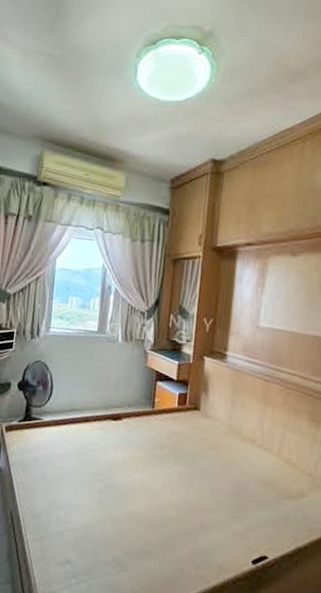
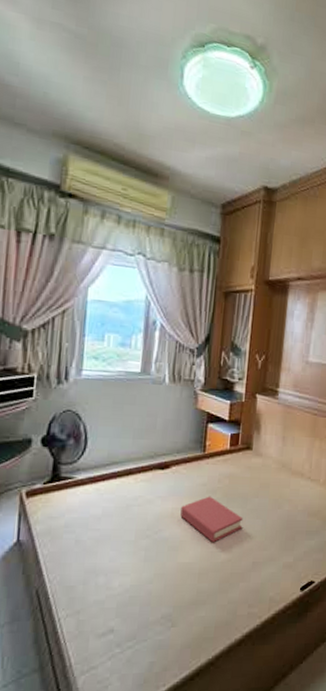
hardback book: none [130,450,191,497] -> present [180,496,243,543]

